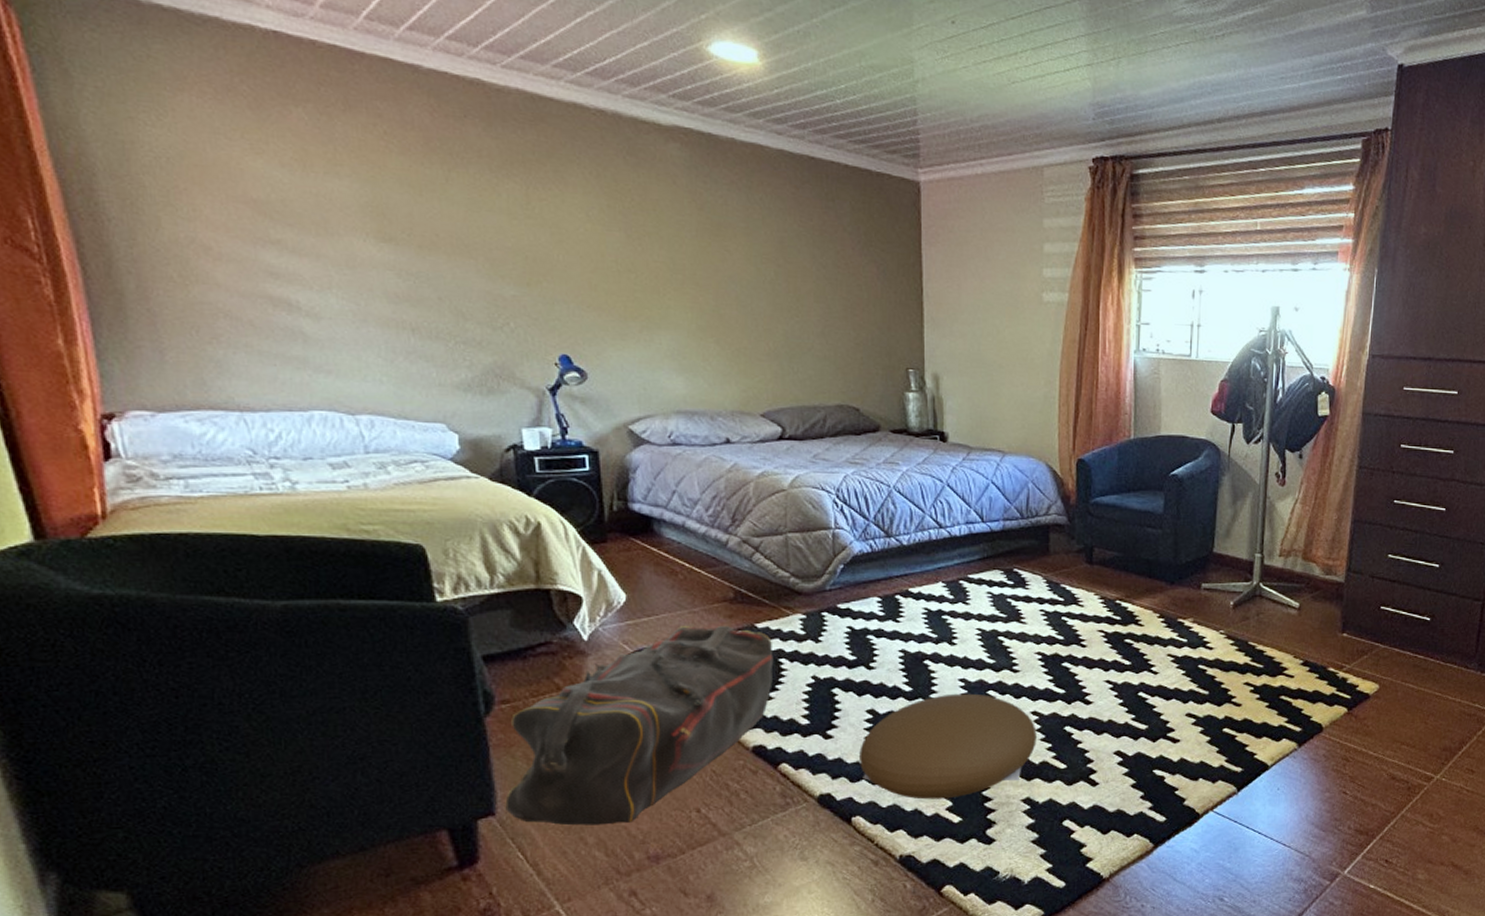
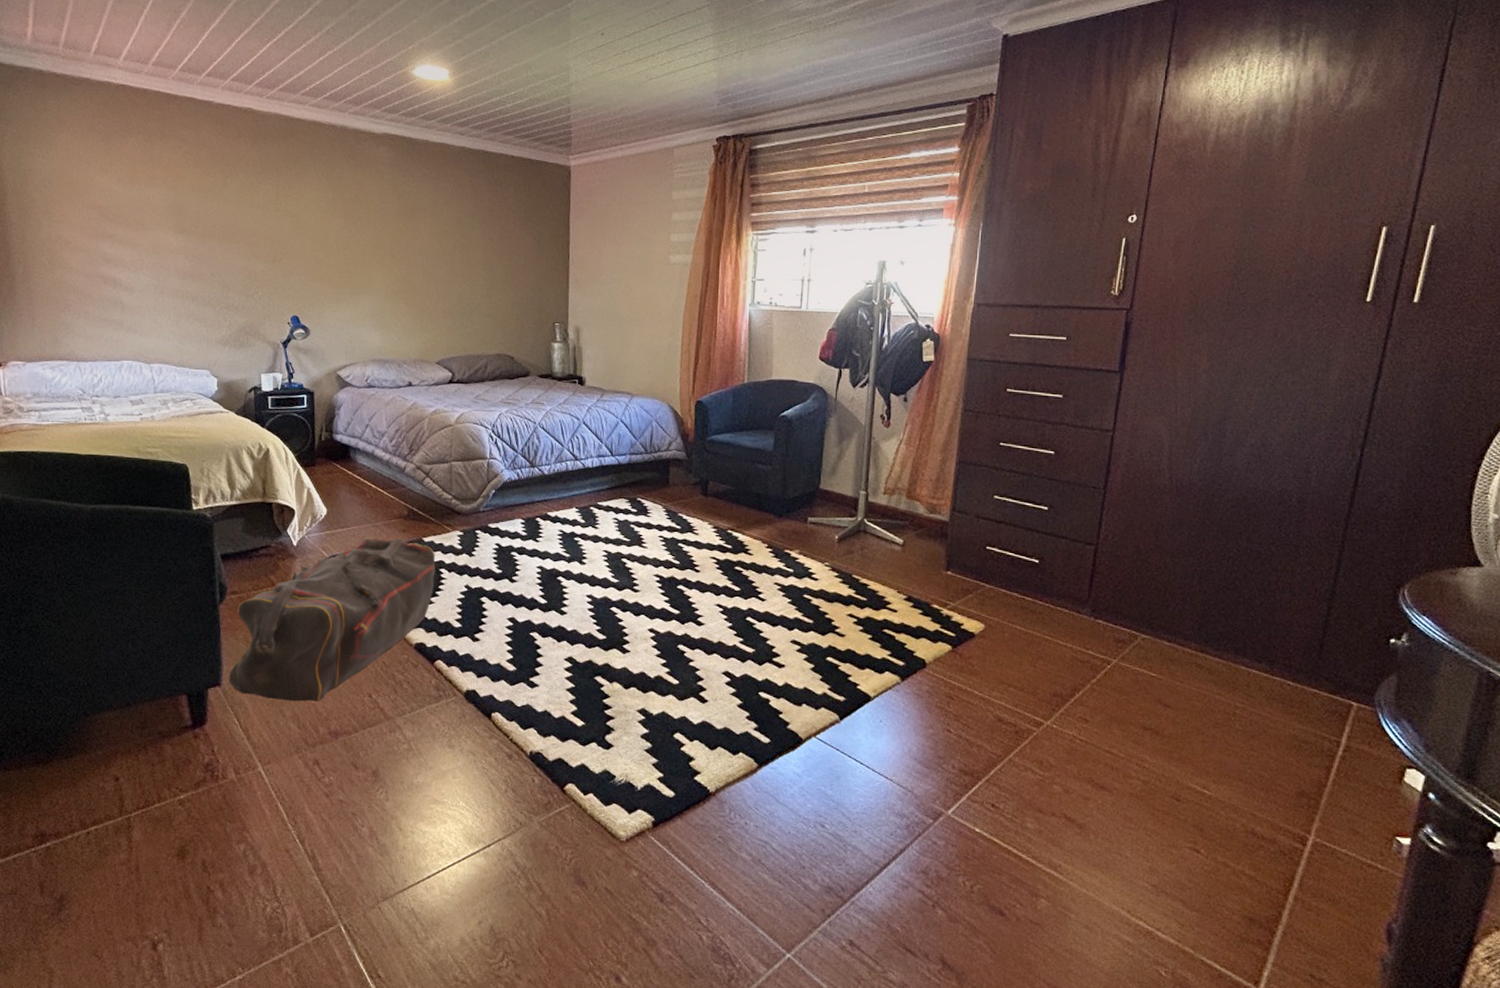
pouf: present [859,693,1037,800] -> none [500,608,653,704]

